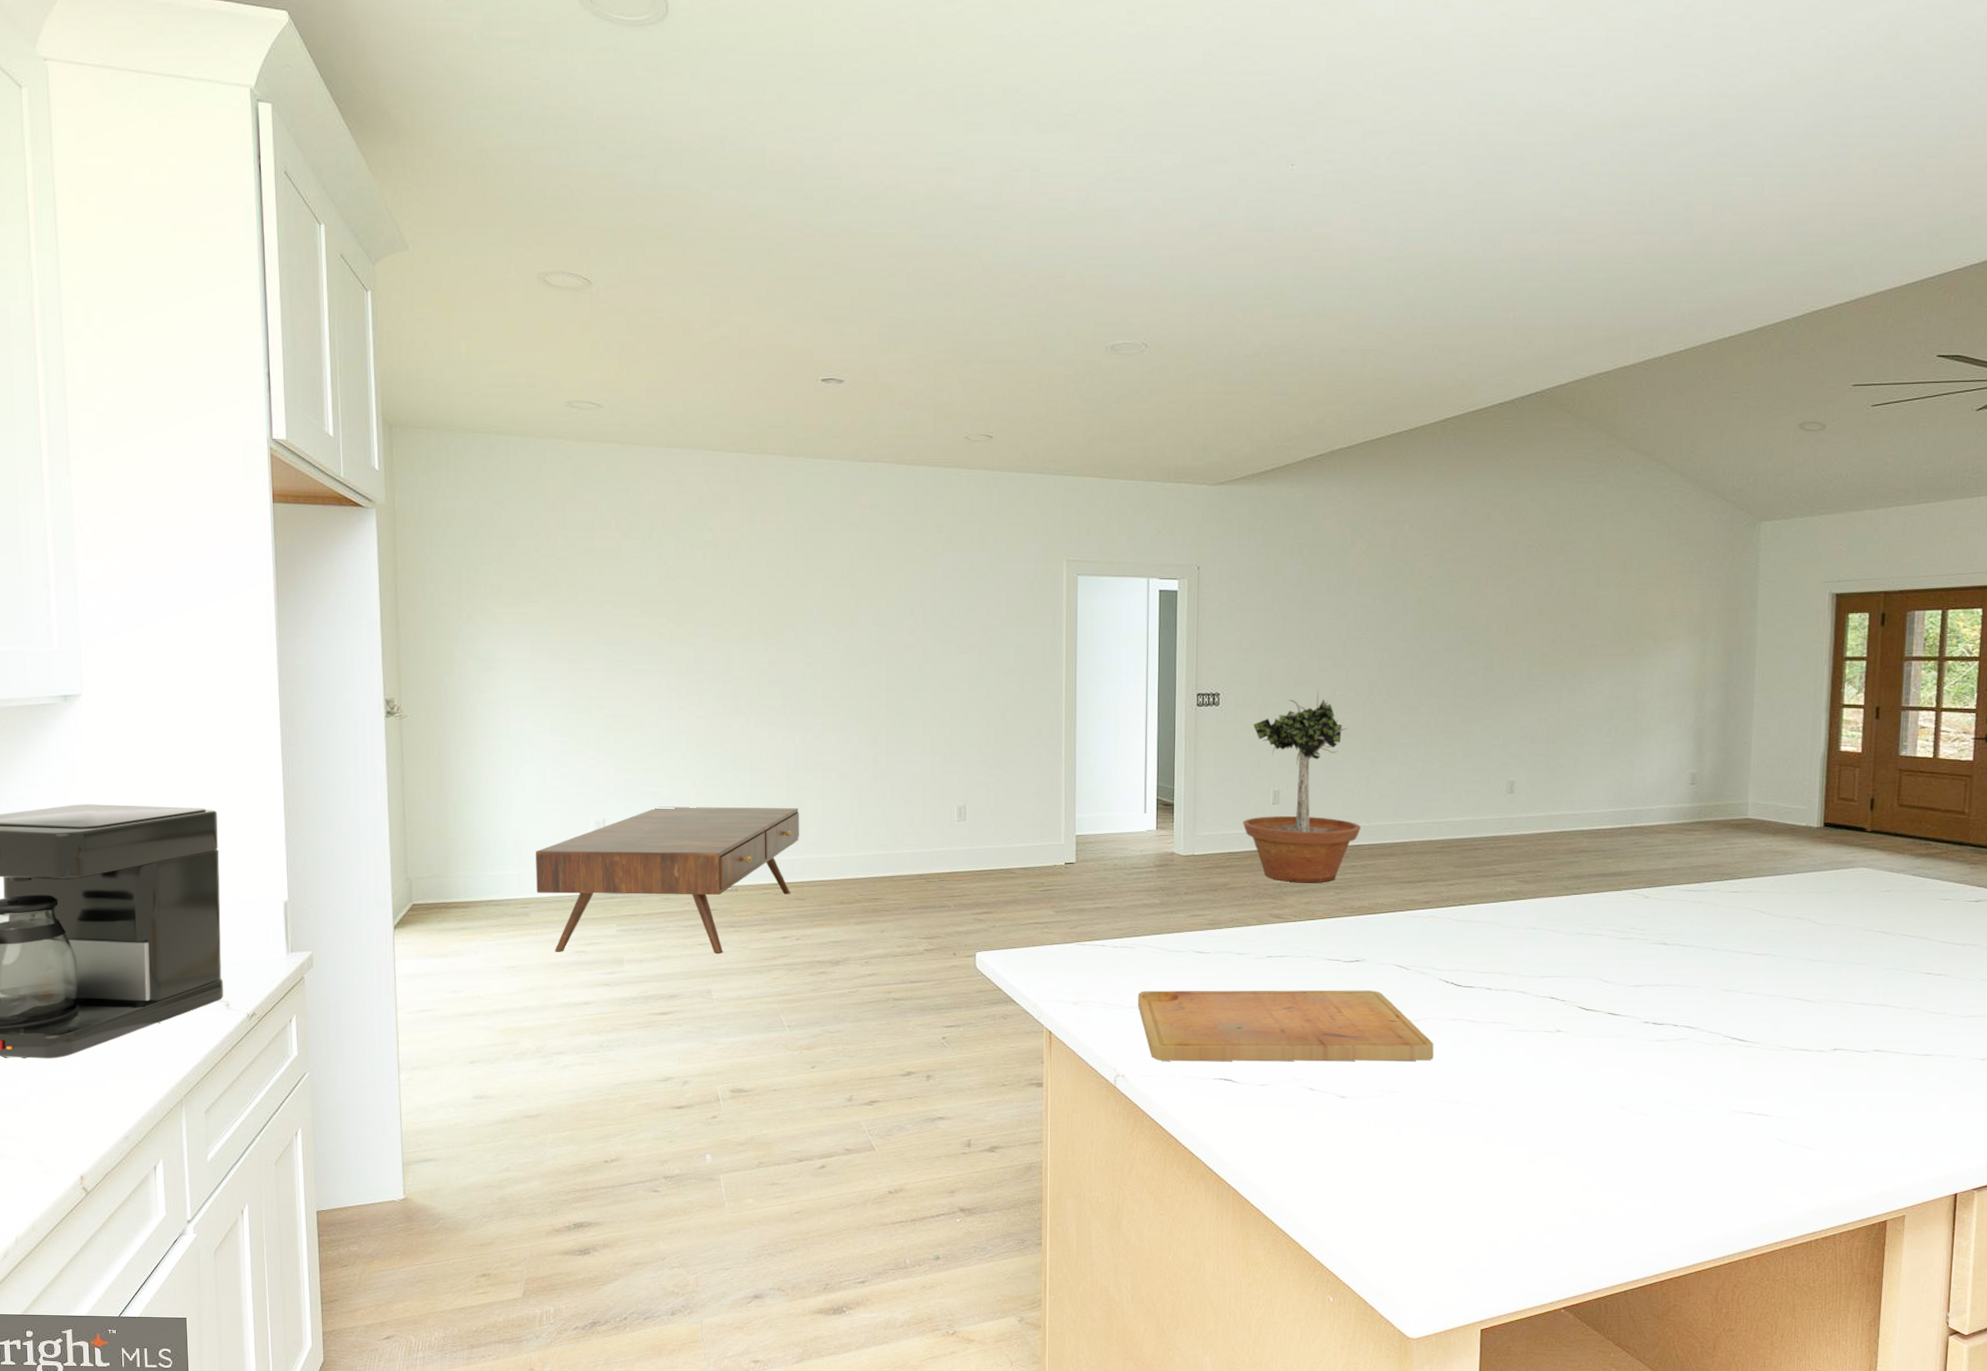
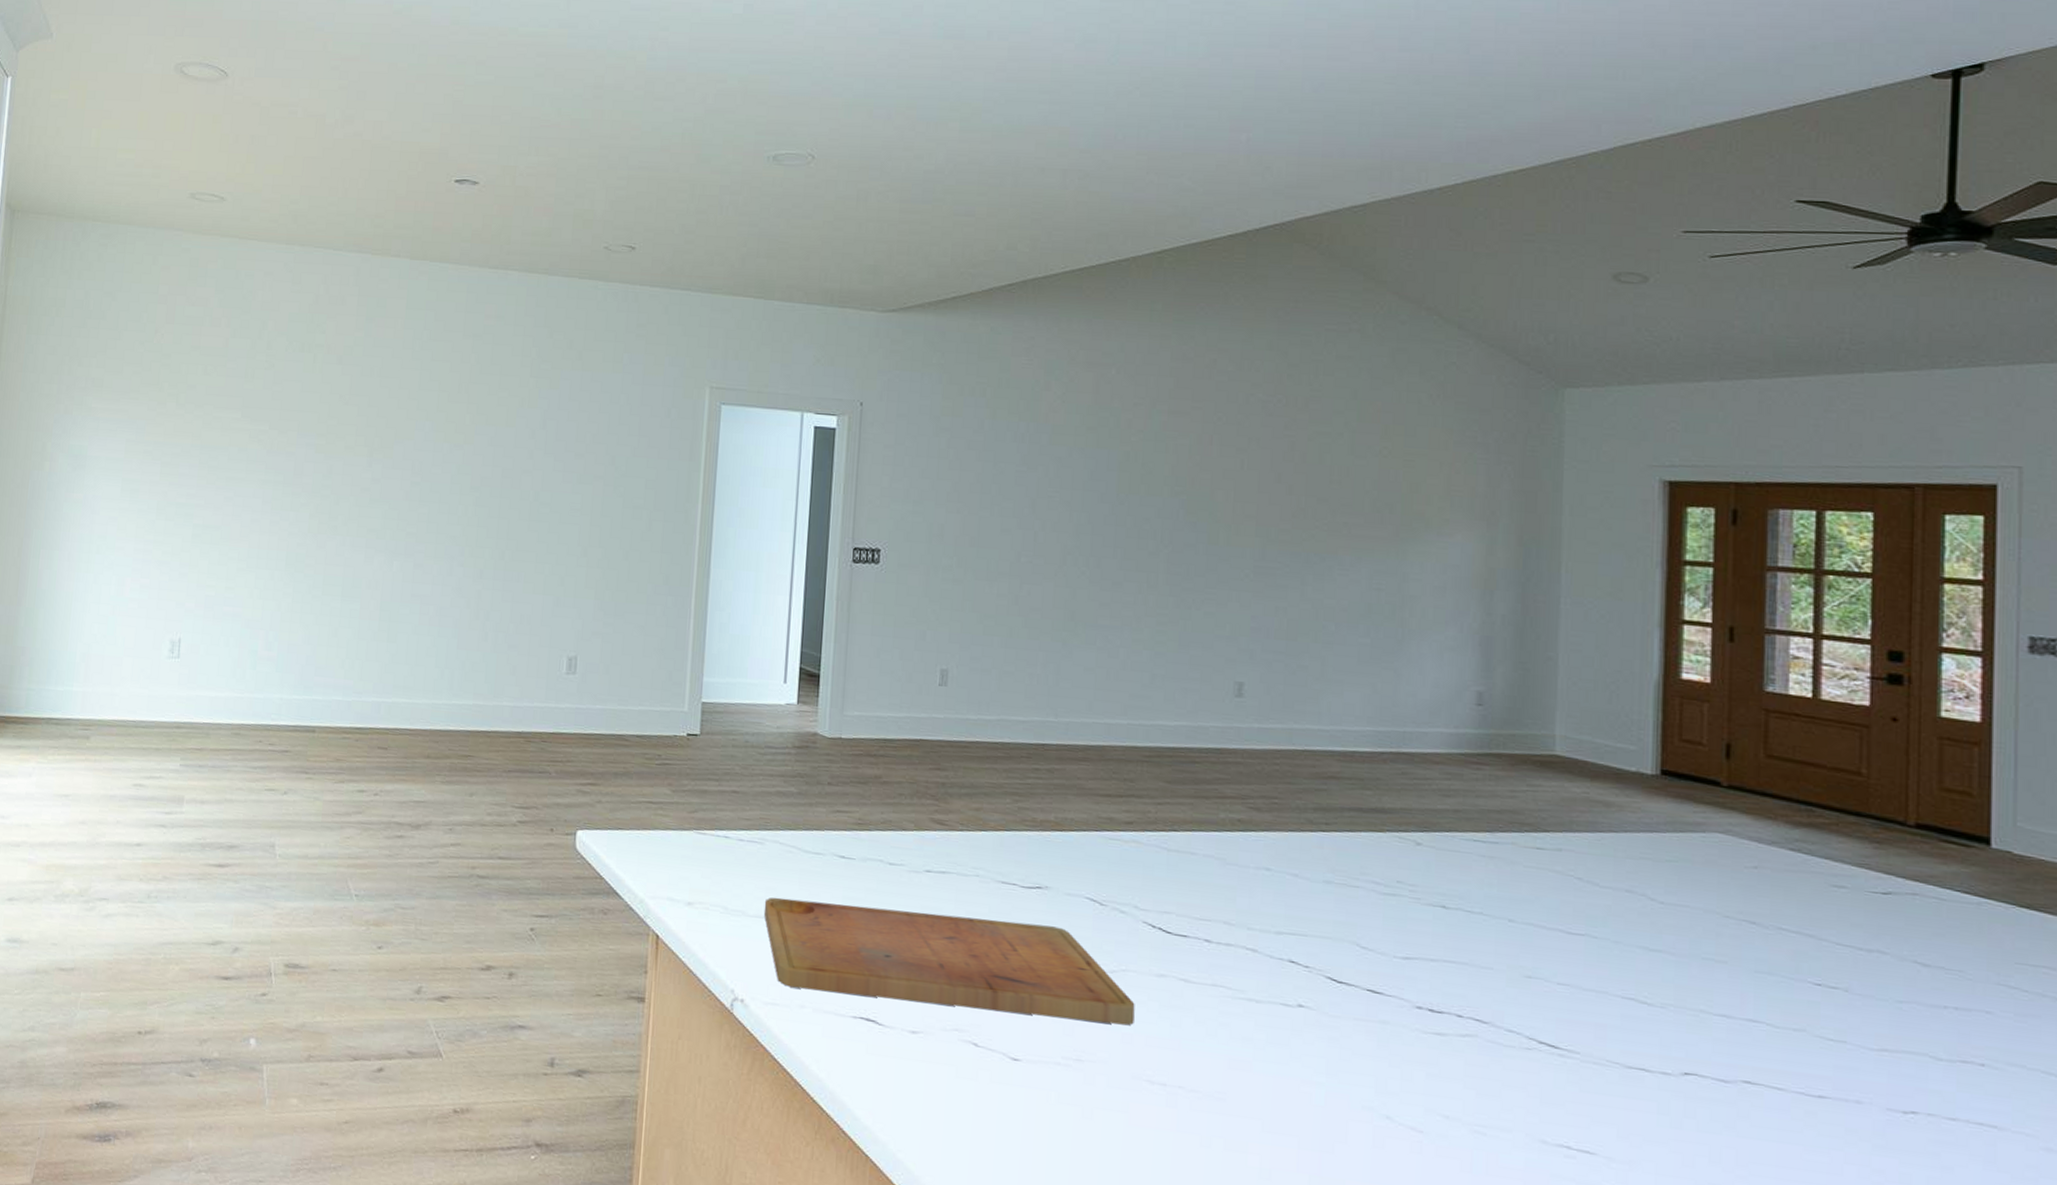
coffee table: present [536,806,800,954] -> none [100,629,391,803]
potted tree: present [1243,690,1361,883] -> none [902,554,1047,786]

